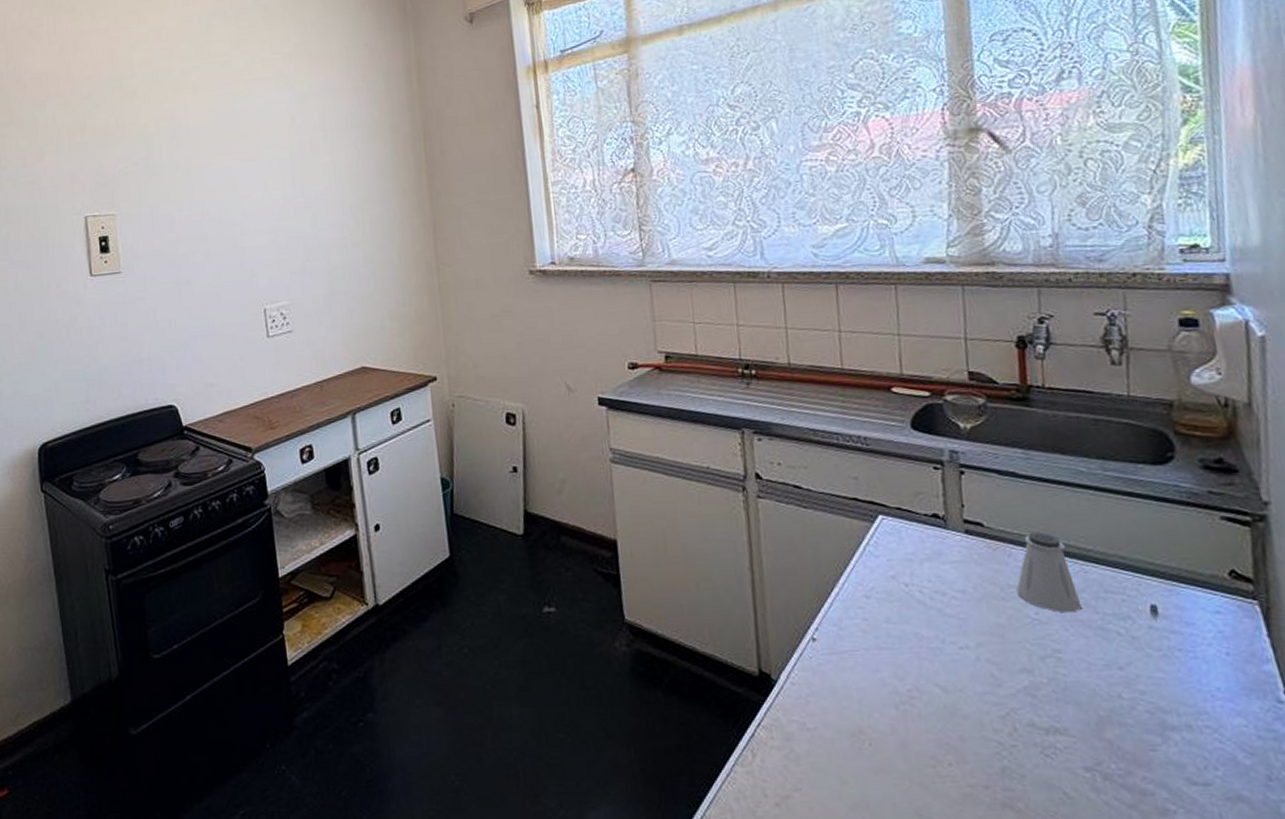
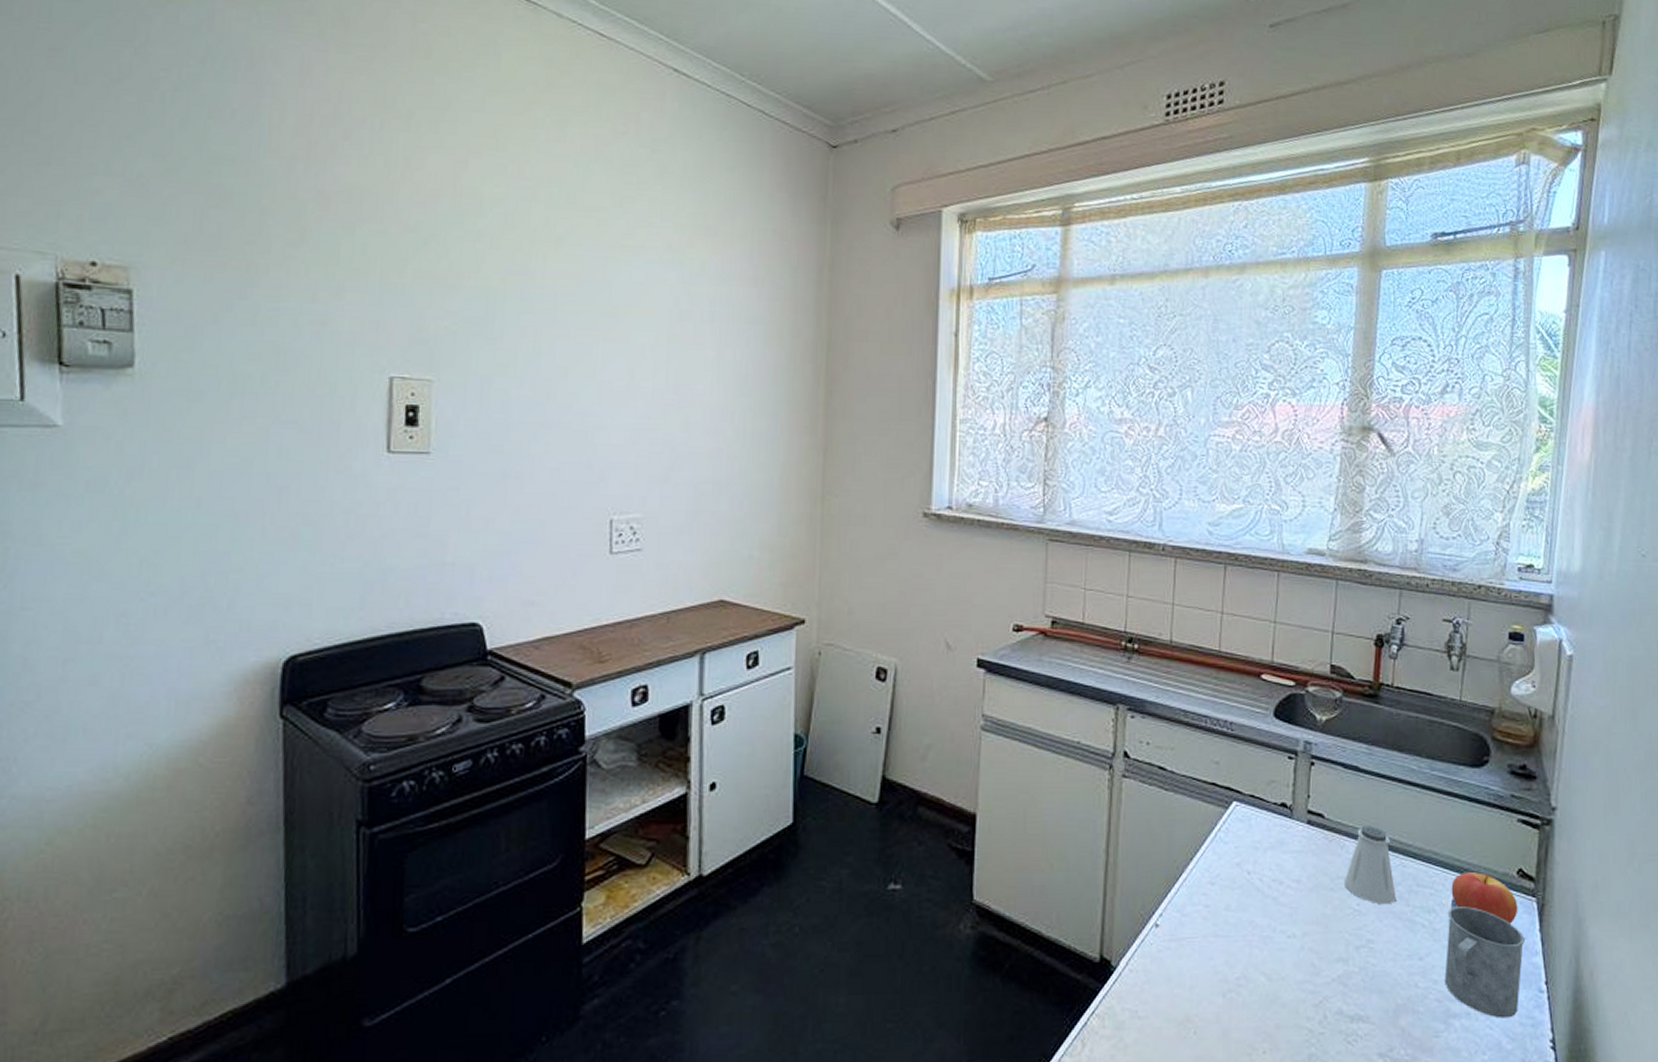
apple: none [1146,575,1237,630] -> present [1451,872,1518,924]
mug: none [1146,612,1254,731] -> present [1444,906,1525,1019]

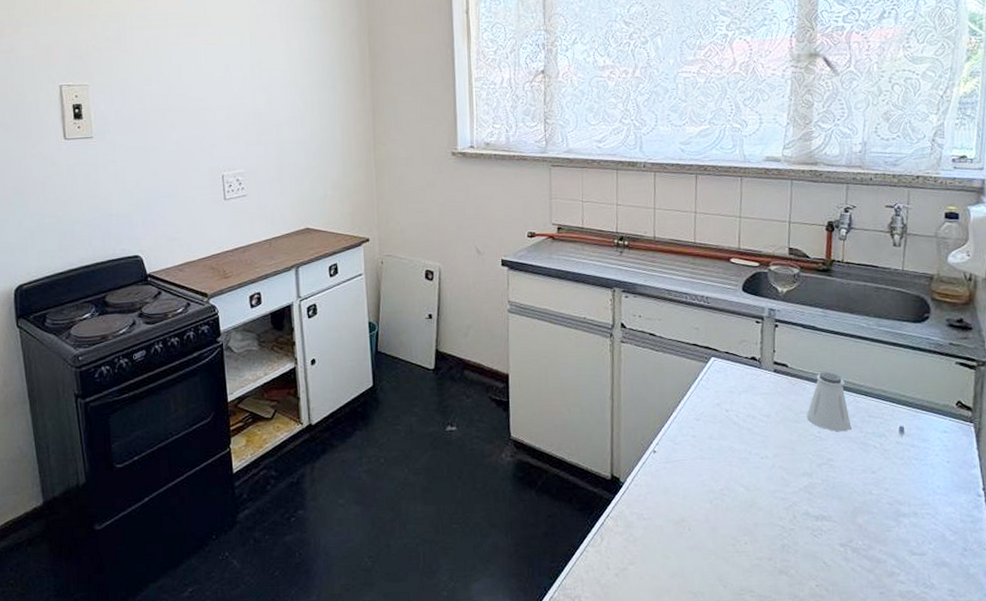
mug: present [1444,906,1525,1019] -> none [894,431,964,517]
apple: present [1451,872,1518,924] -> none [898,405,958,445]

